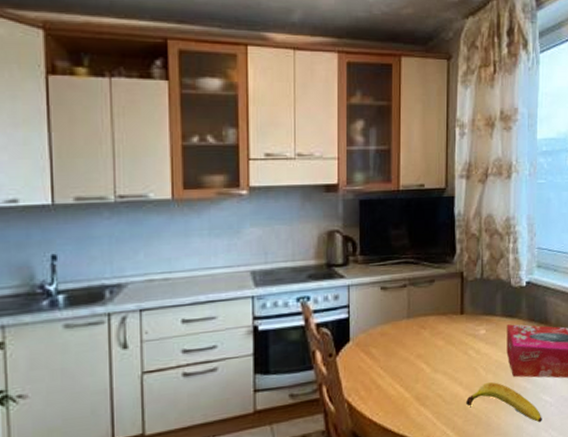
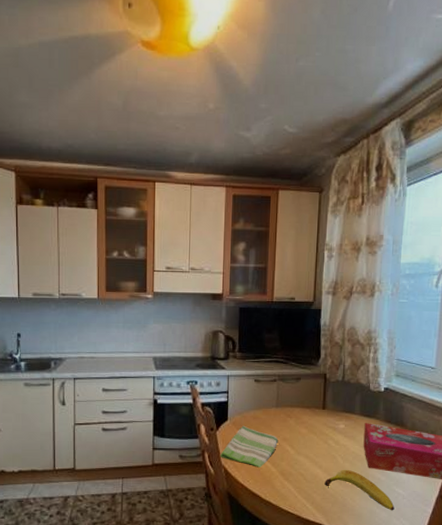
dish towel: none [341,345,412,396] -> present [220,425,279,468]

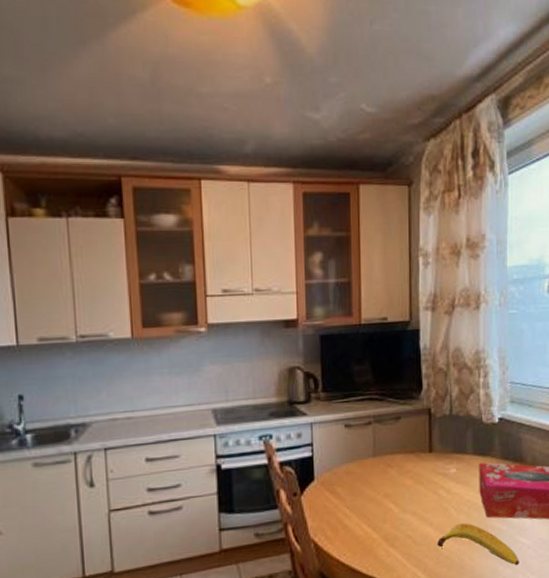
dish towel: present [220,425,279,468] -> none [307,484,379,536]

